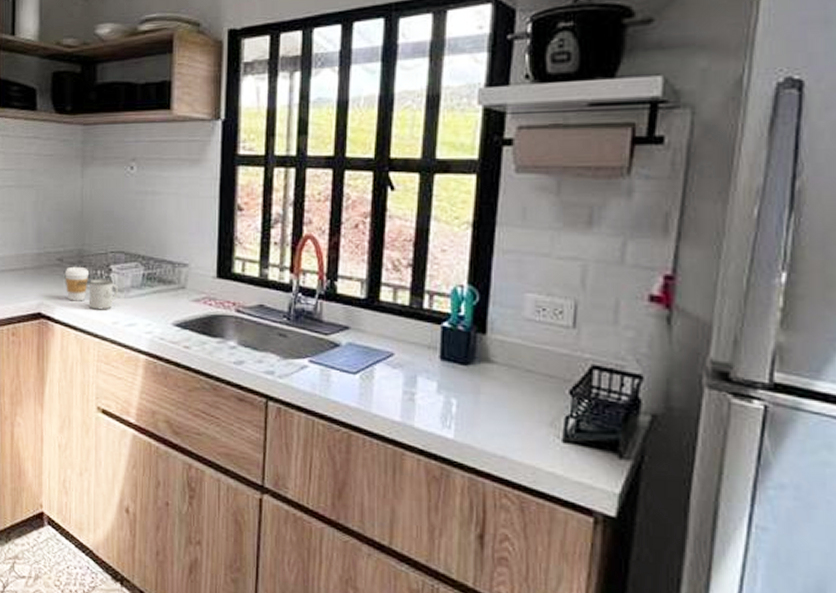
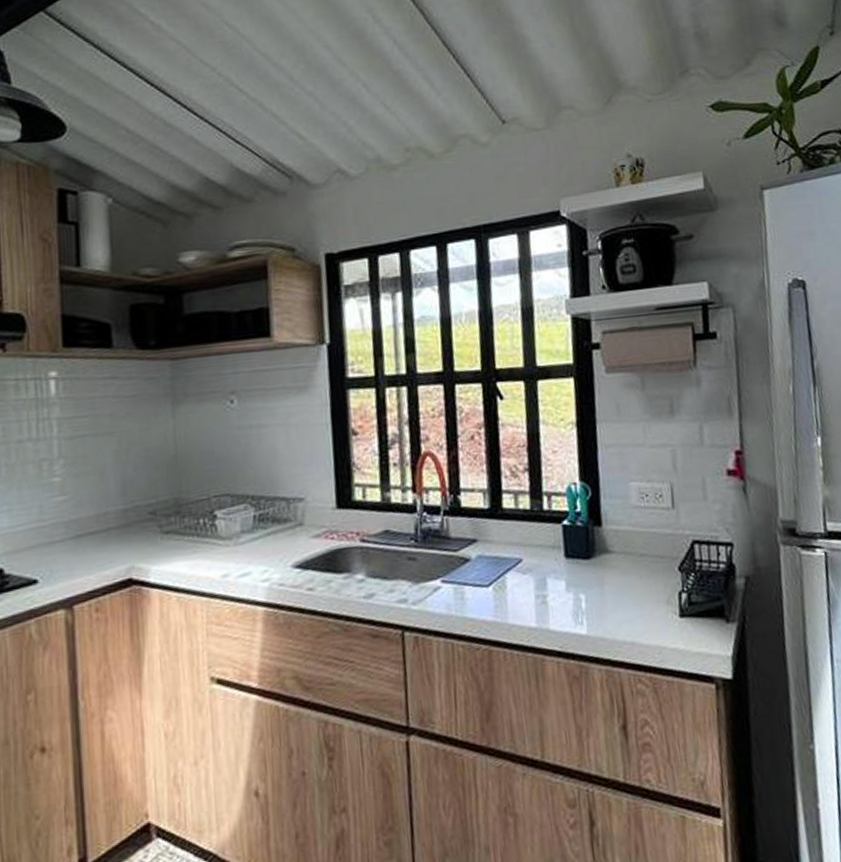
coffee cup: present [64,266,88,301] -> none [159,518,189,559]
mug: present [88,279,118,310] -> none [191,527,226,565]

